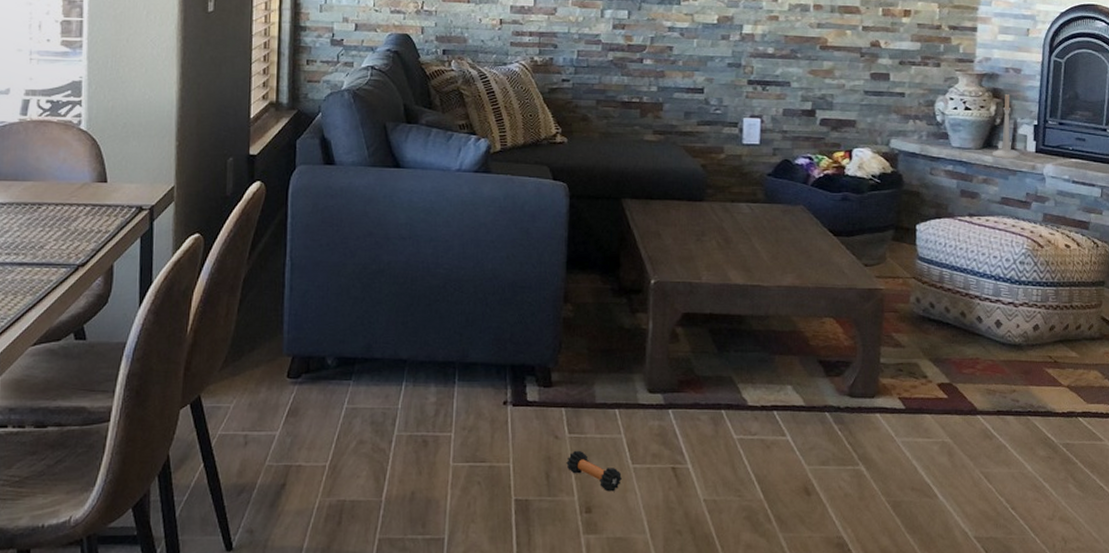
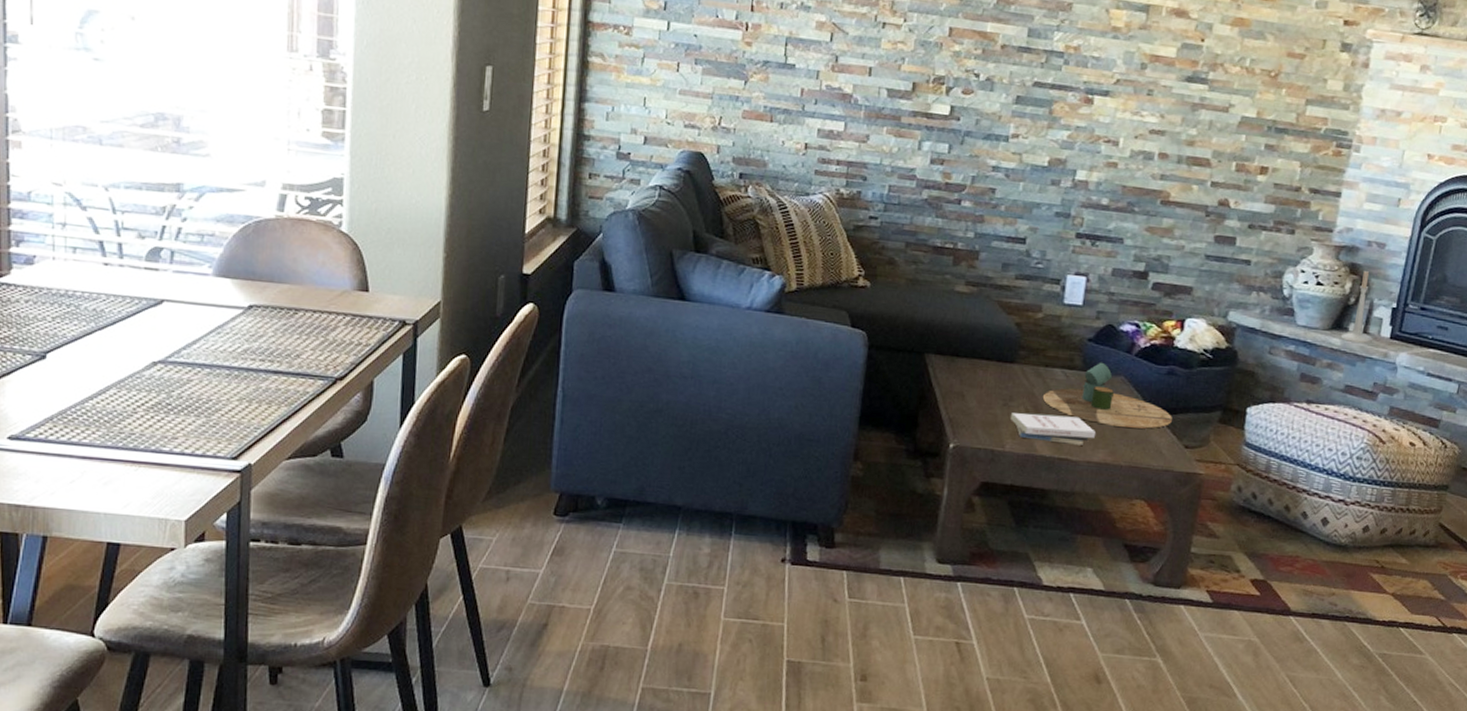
dog toy: present [566,450,622,492] -> none [844,615,902,662]
books: none [703,246,783,272] -> present [1010,413,1097,445]
decorative tray: none [731,194,851,251] -> present [1042,362,1173,429]

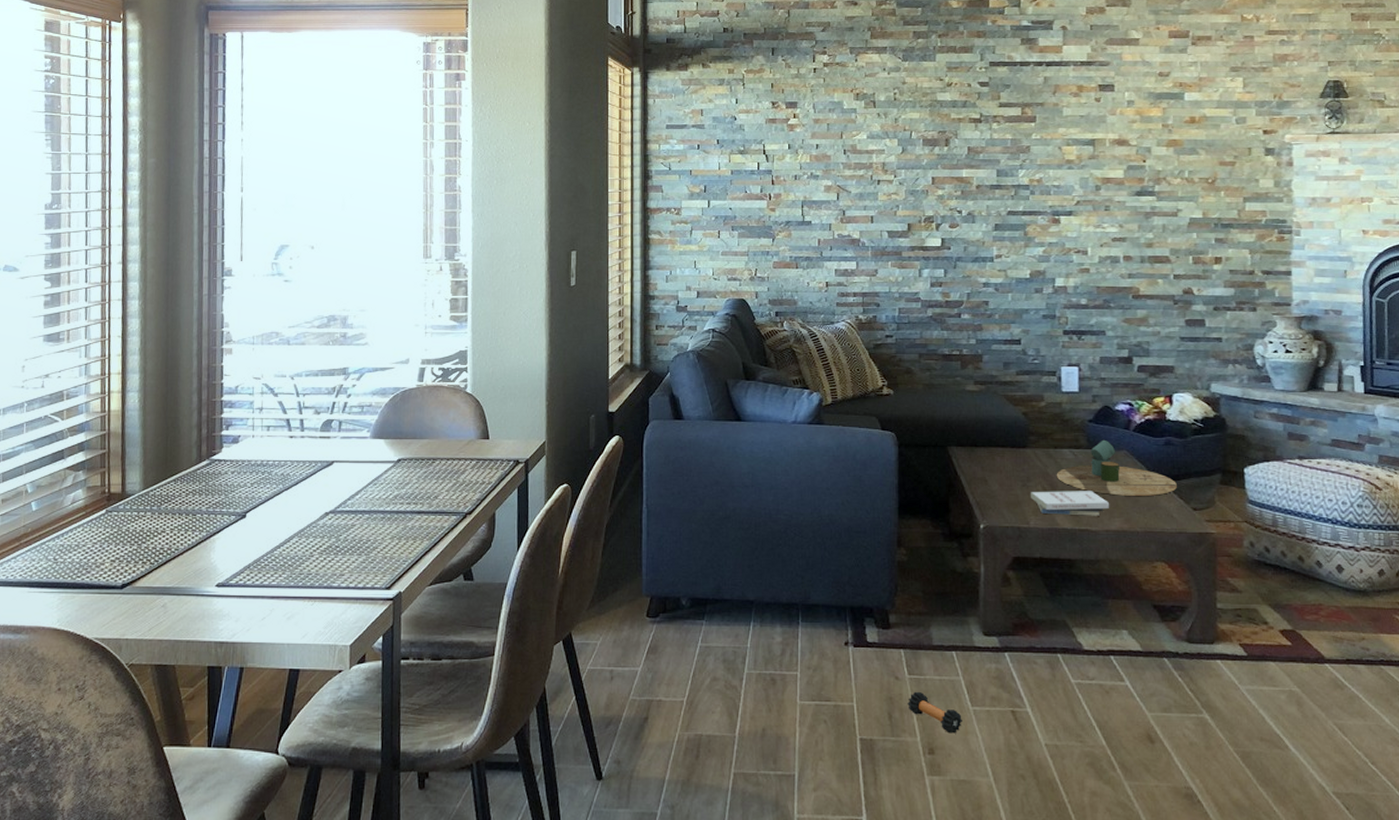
dog toy: none [844,615,902,662] -> present [907,691,962,734]
candlestick: present [1340,271,1372,344] -> none [1317,336,1348,401]

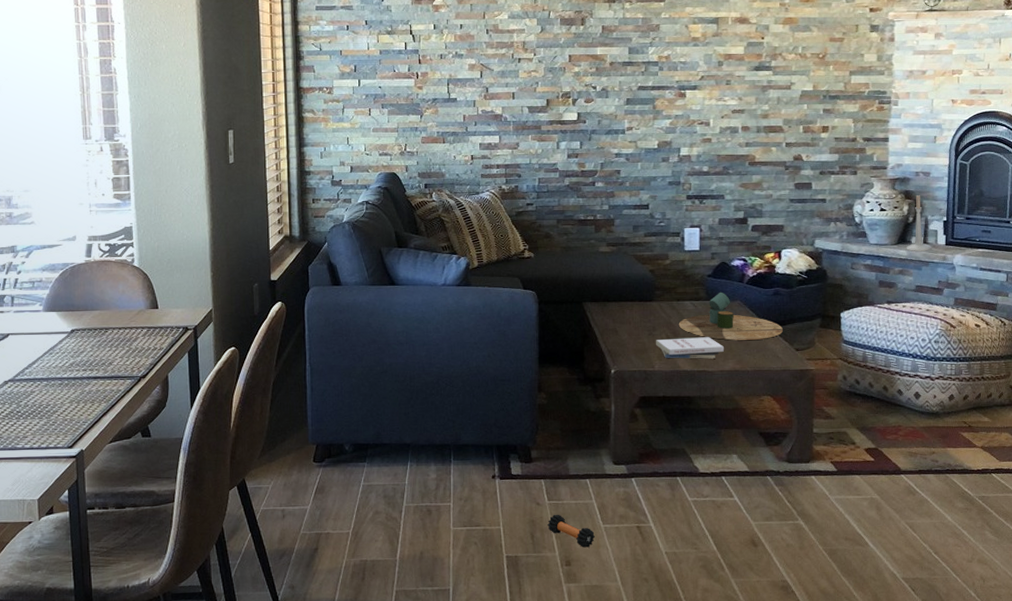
candlestick: none [1317,336,1348,401] -> present [906,195,932,252]

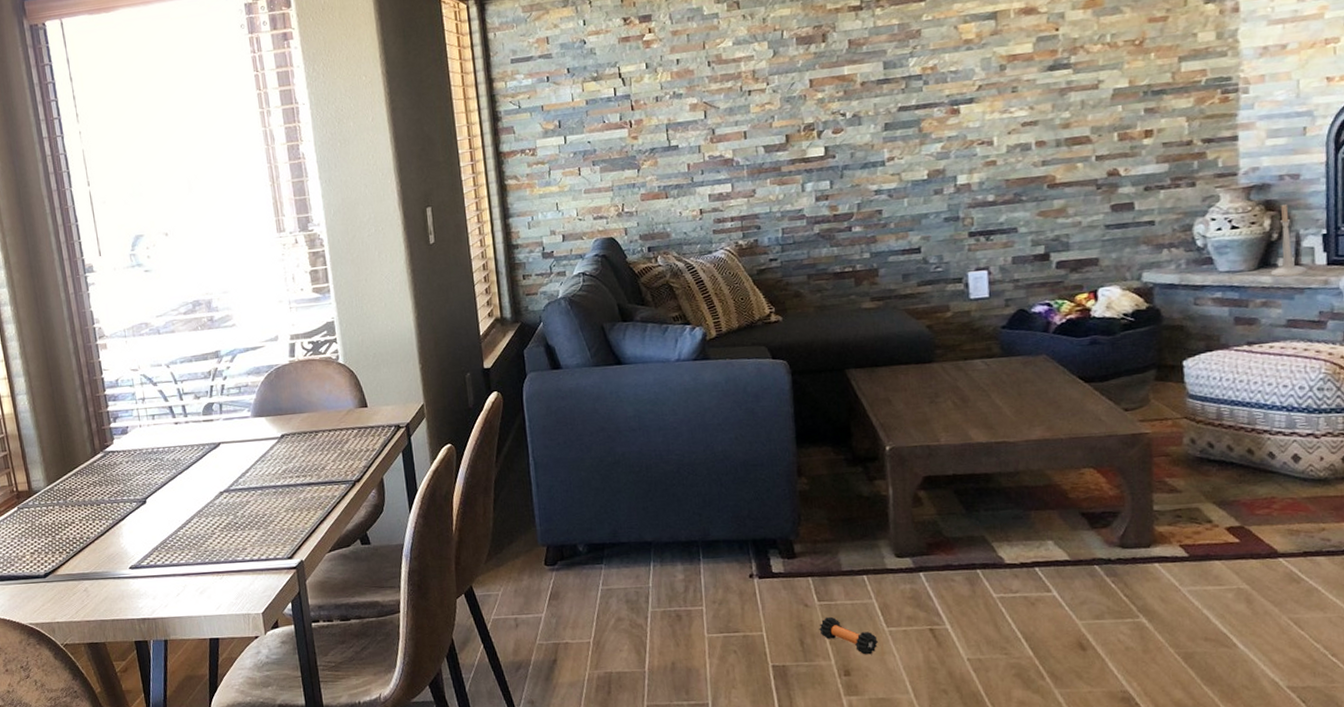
books: present [655,337,725,359] -> none [939,401,1029,429]
decorative tray: present [678,292,784,341] -> none [967,345,1106,404]

